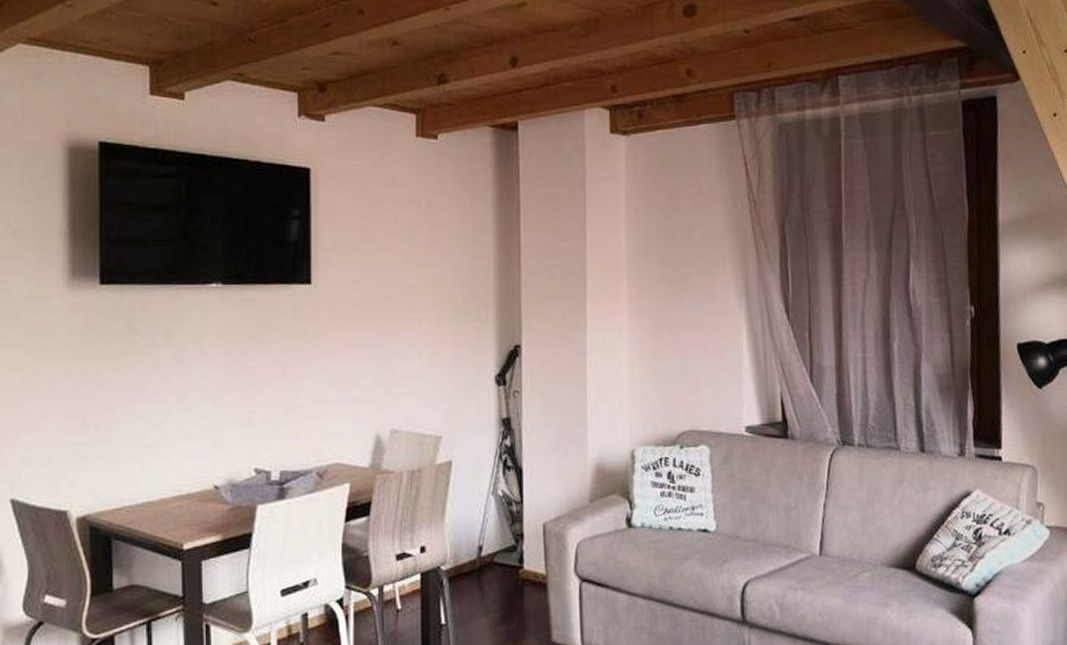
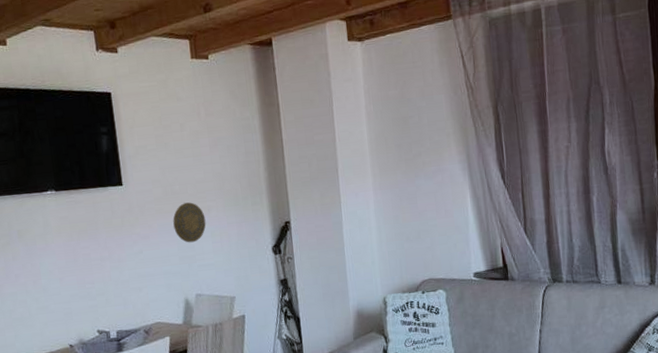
decorative plate: none [371,312,414,363] -> present [173,202,206,243]

